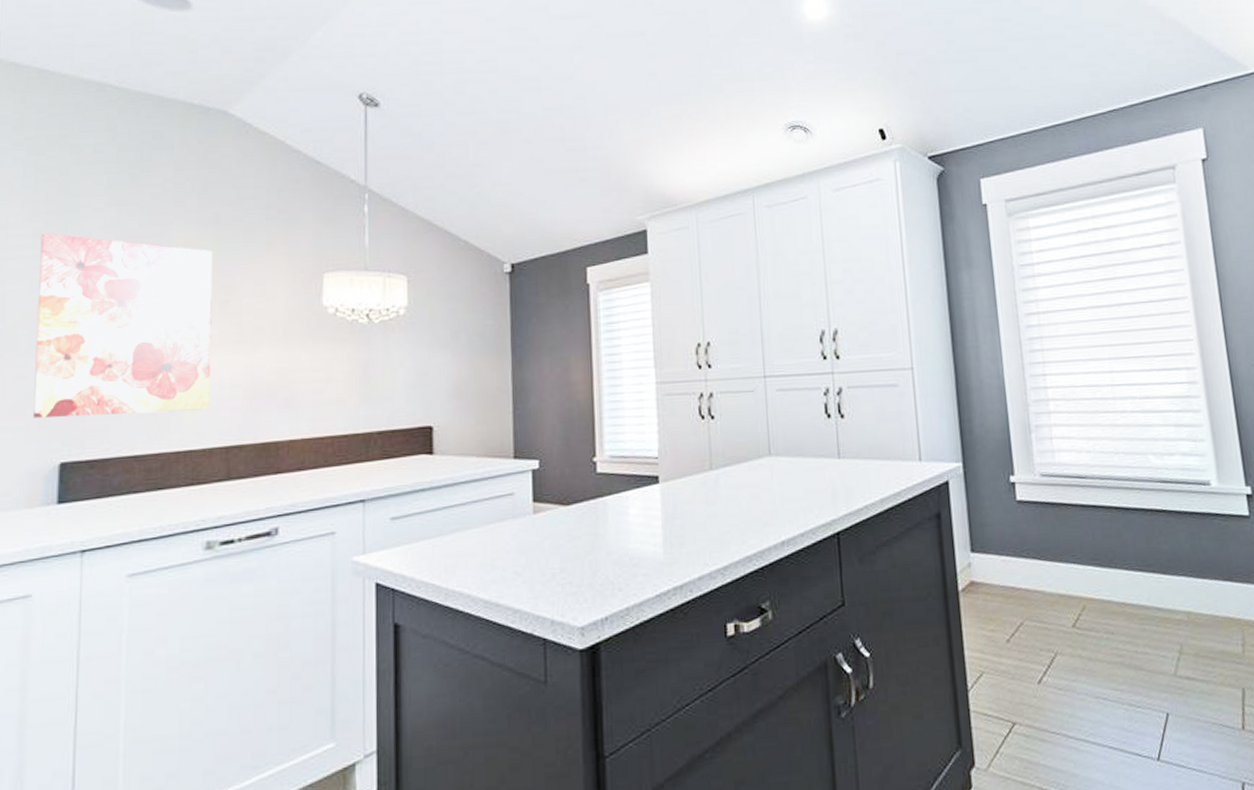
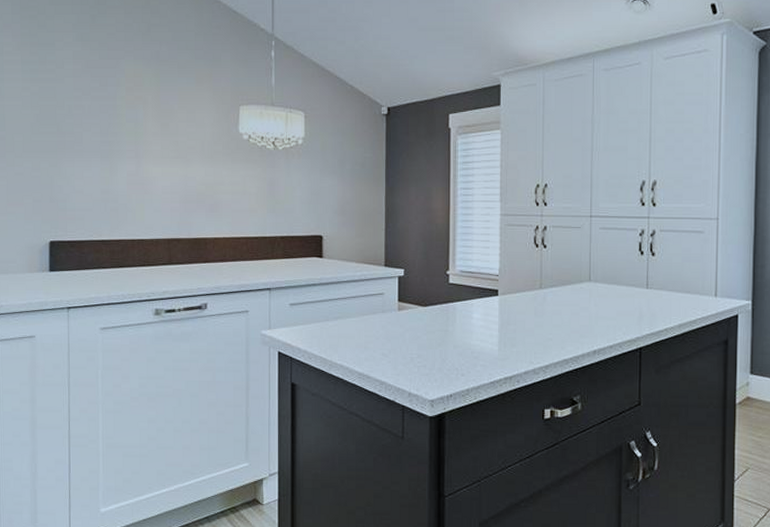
wall art: present [32,232,212,418] -> none [27,60,156,210]

